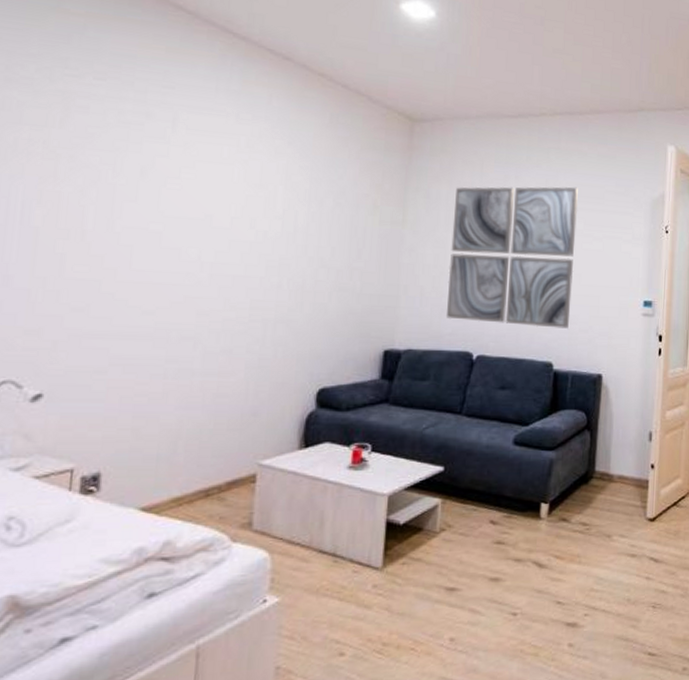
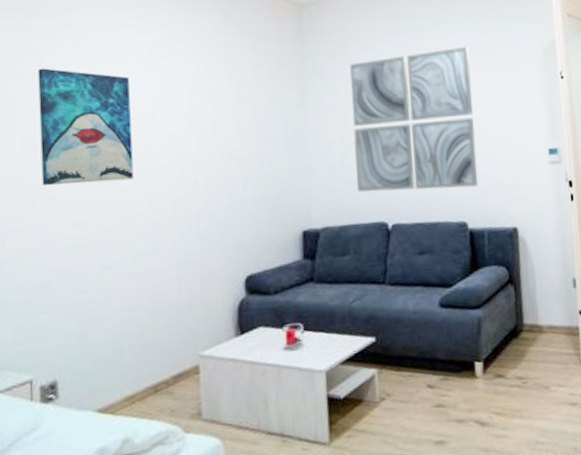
wall art: none [112,143,222,274] -> present [38,68,134,186]

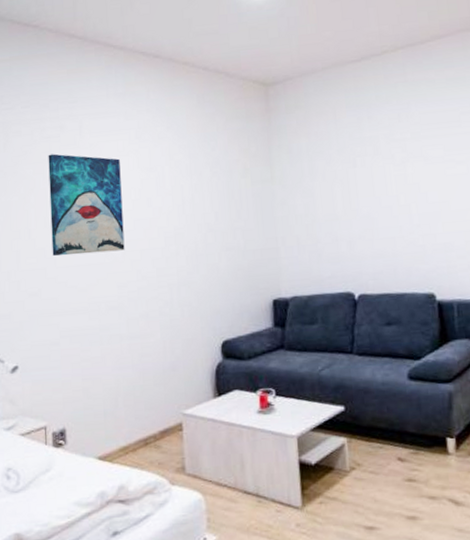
wall art: present [350,46,478,192] -> none [314,115,445,262]

